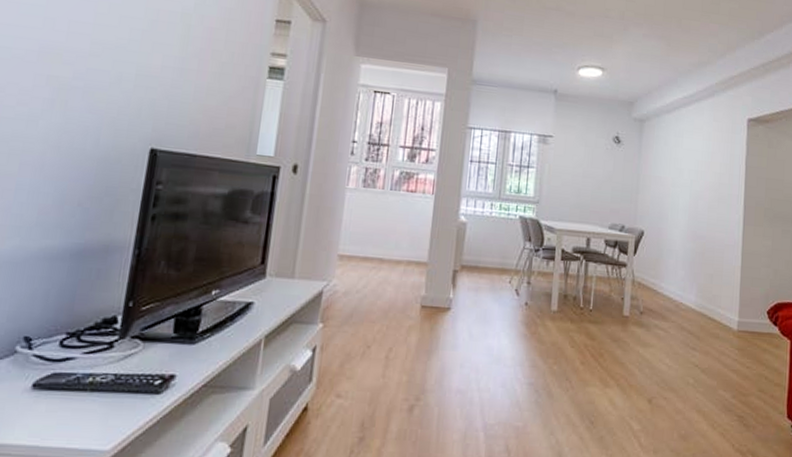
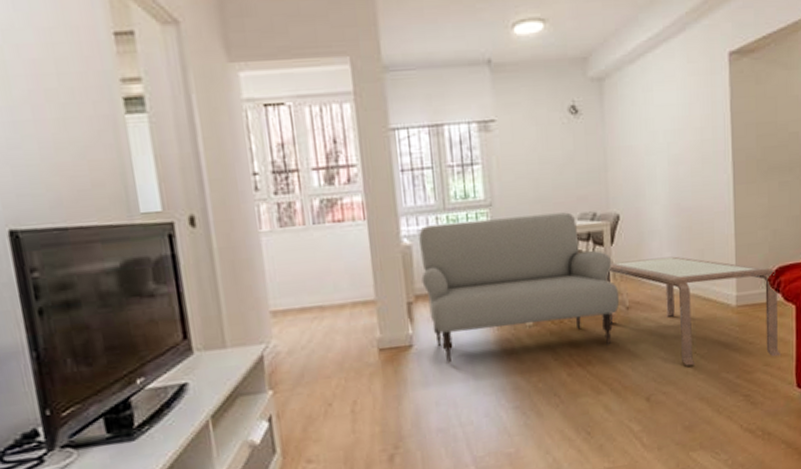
sofa: none [469,209,636,343] -> present [419,212,620,363]
coffee table: none [625,271,775,385] -> present [606,256,782,366]

